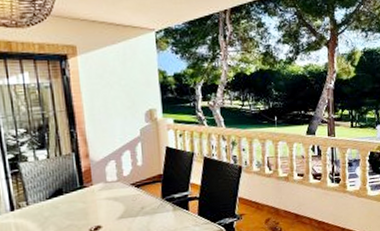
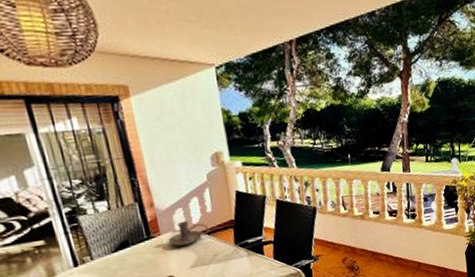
candle holder: none [99,172,139,197] -> present [168,220,209,247]

